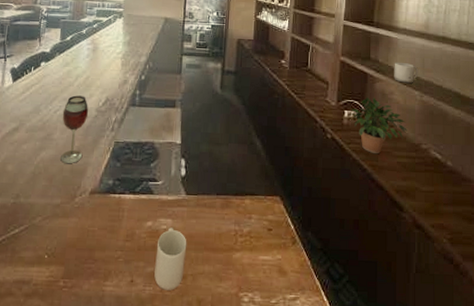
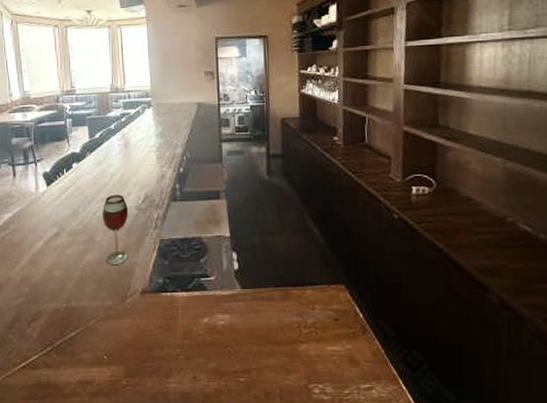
cup: present [153,227,187,290] -> none [216,323,249,385]
potted plant: present [348,96,408,154] -> none [416,169,490,232]
mug: present [394,61,419,83] -> none [468,125,500,150]

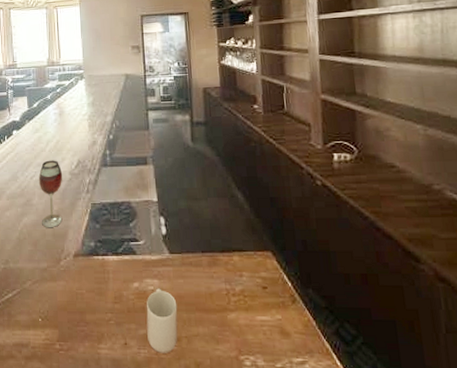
cup: none [216,323,249,385] -> present [146,288,178,353]

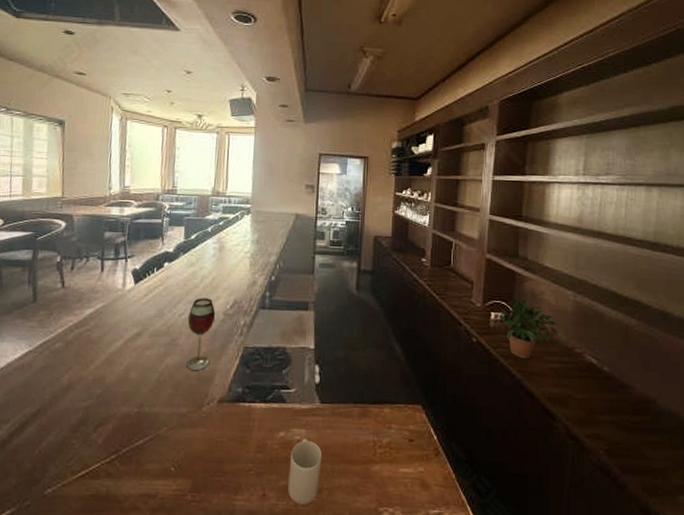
potted plant: none [338,135,415,200] -> present [494,297,561,359]

